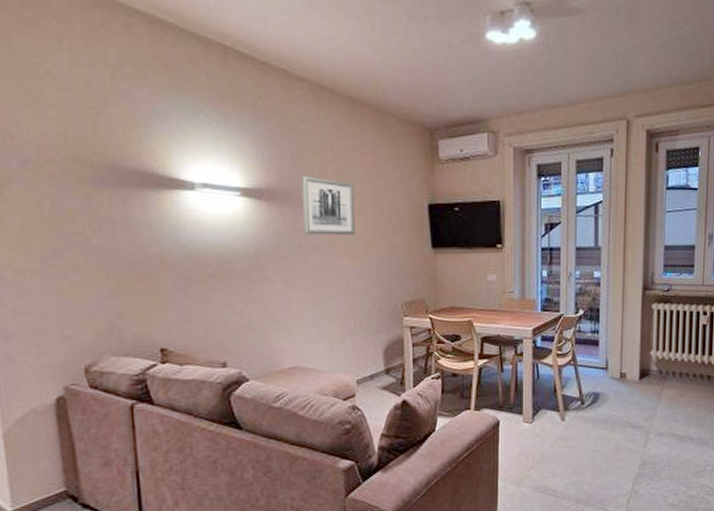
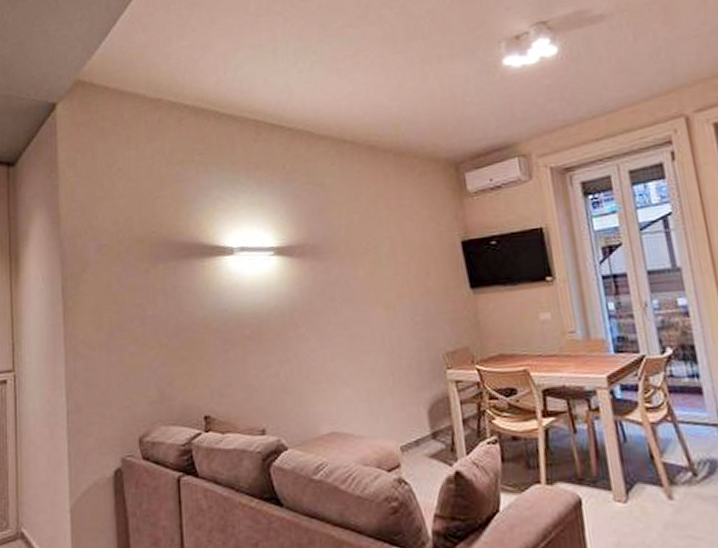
wall art: present [301,176,355,236] -> none [329,227,386,287]

